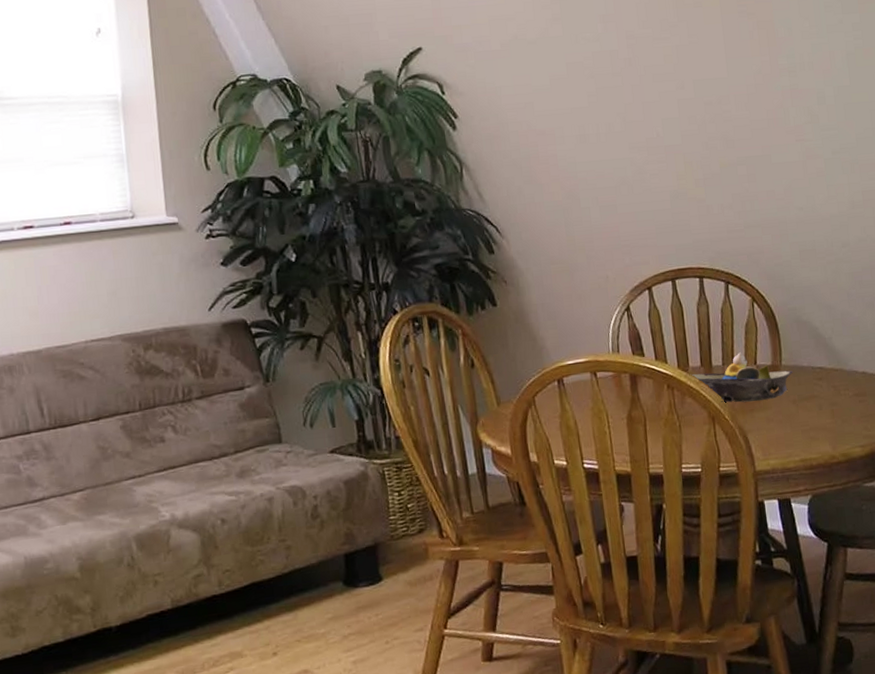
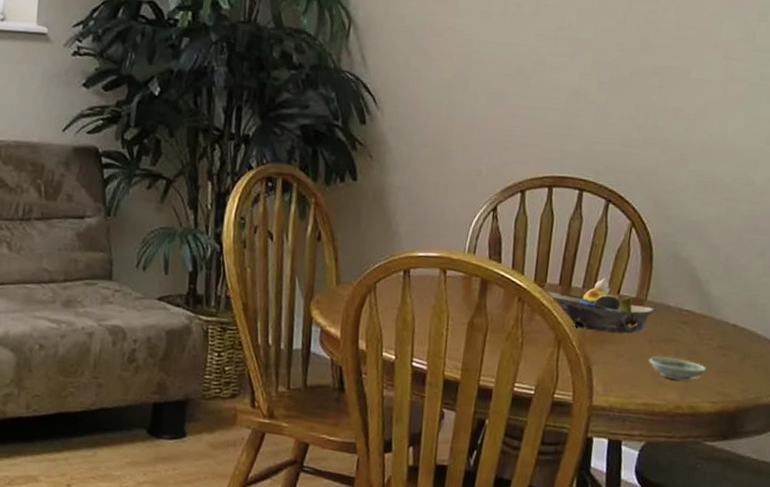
saucer: none [796,412,850,433] -> present [648,357,707,381]

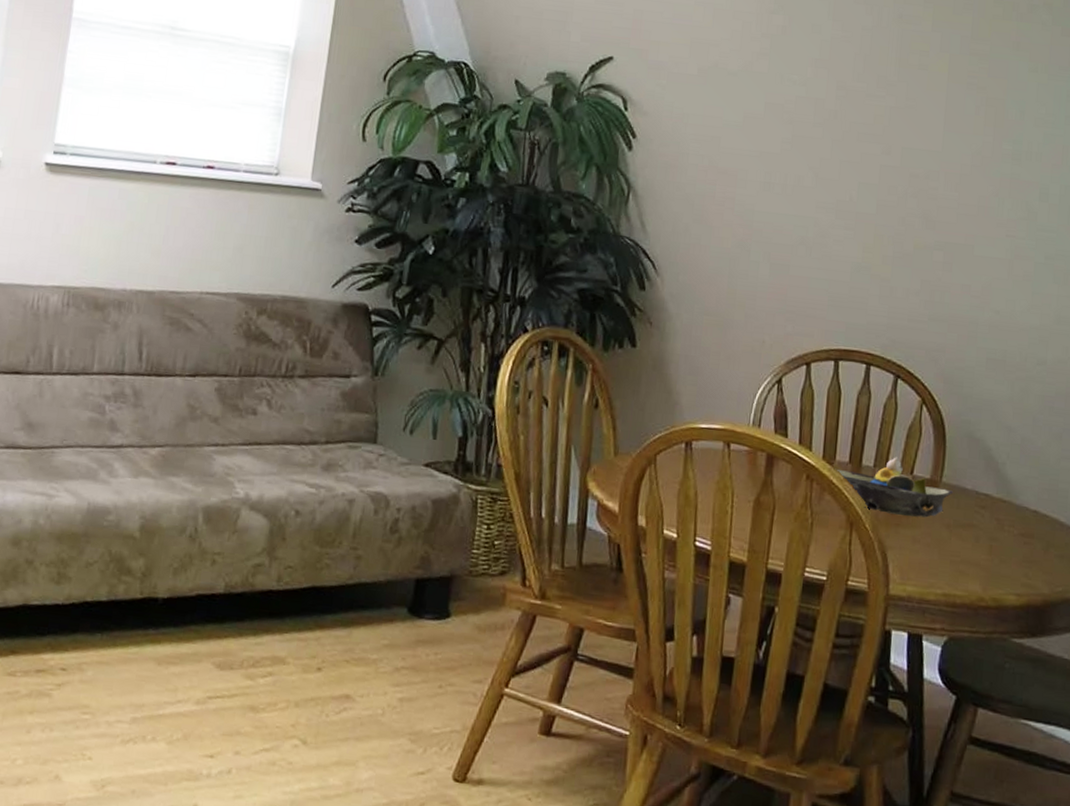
saucer: present [648,357,707,381] -> none [947,543,1010,571]

